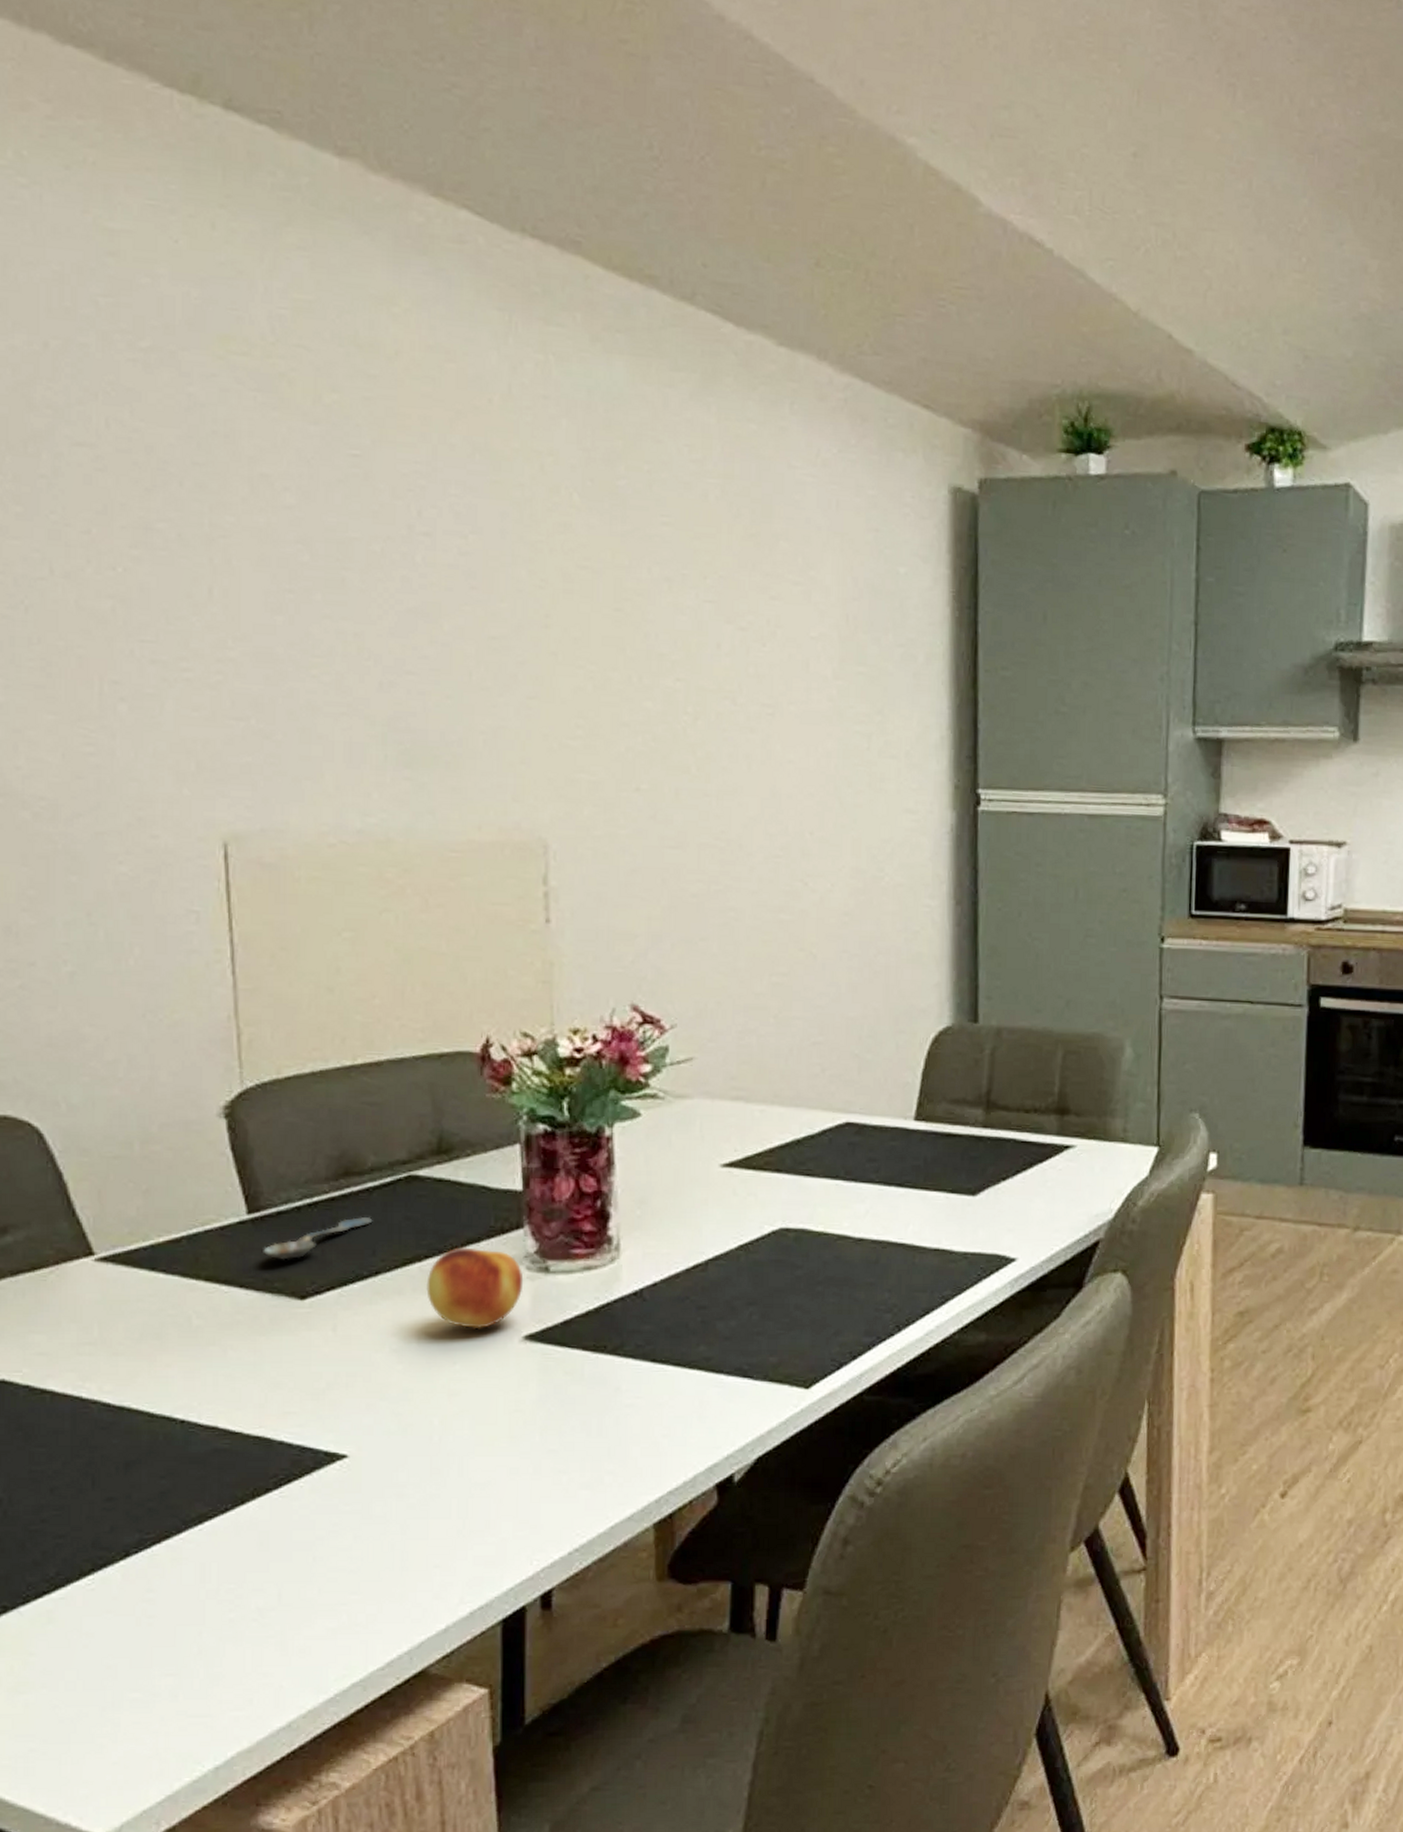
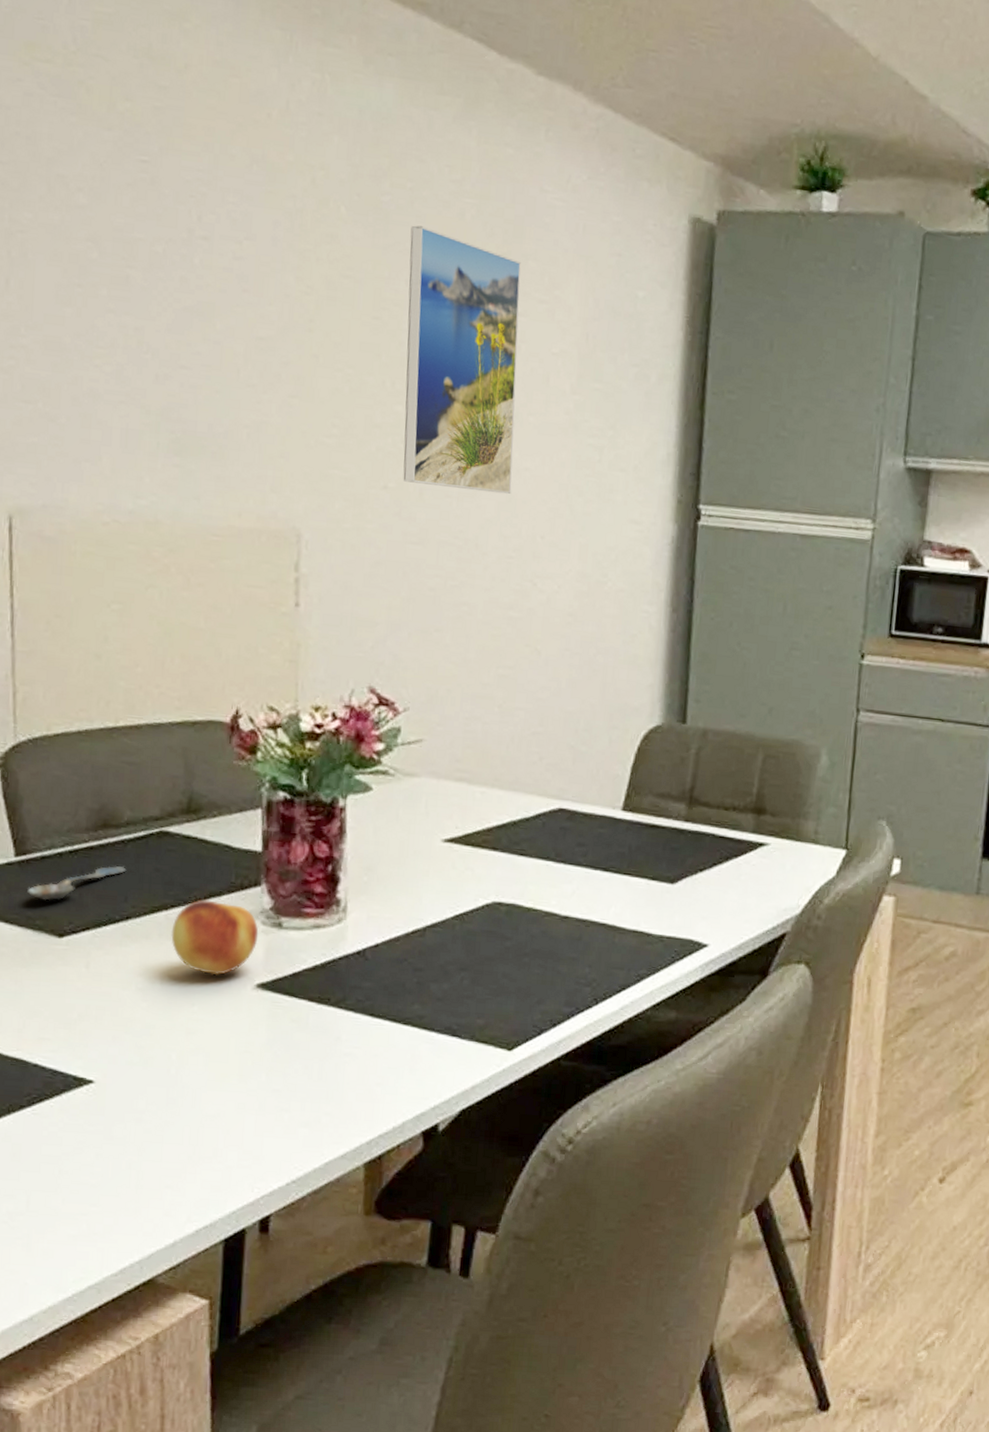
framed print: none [650,509,775,790] -> present [403,225,521,495]

